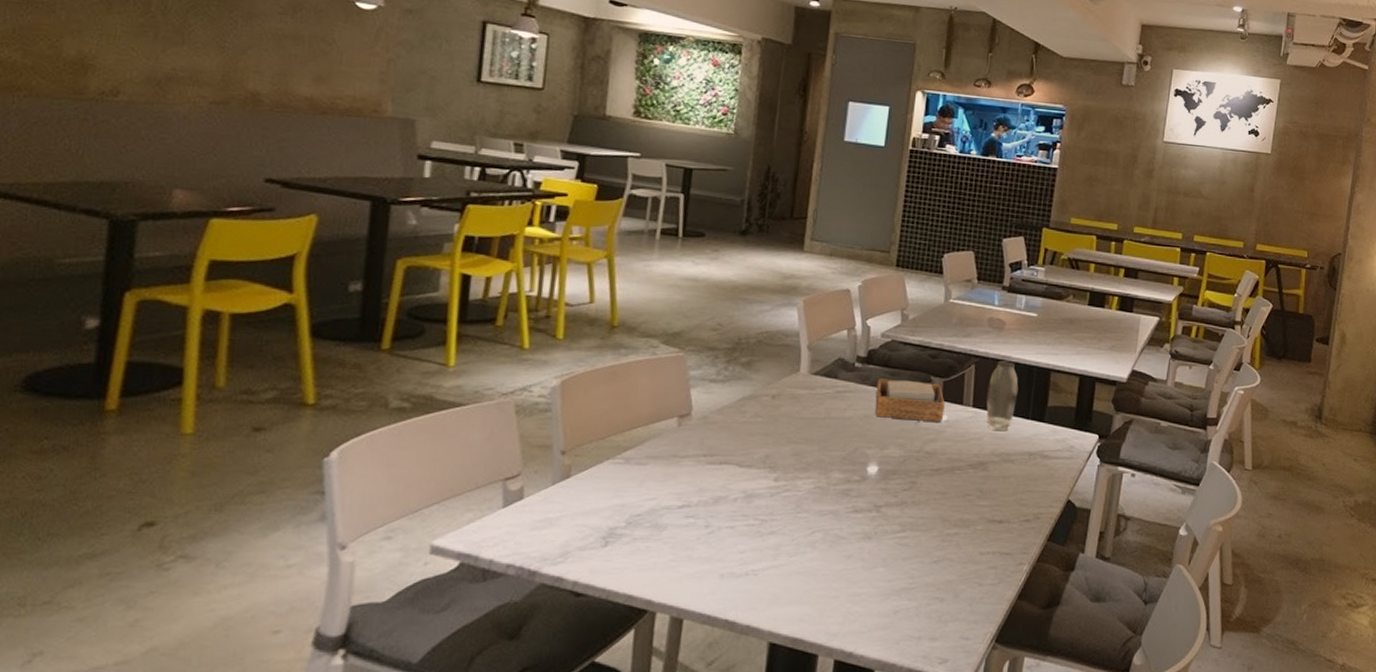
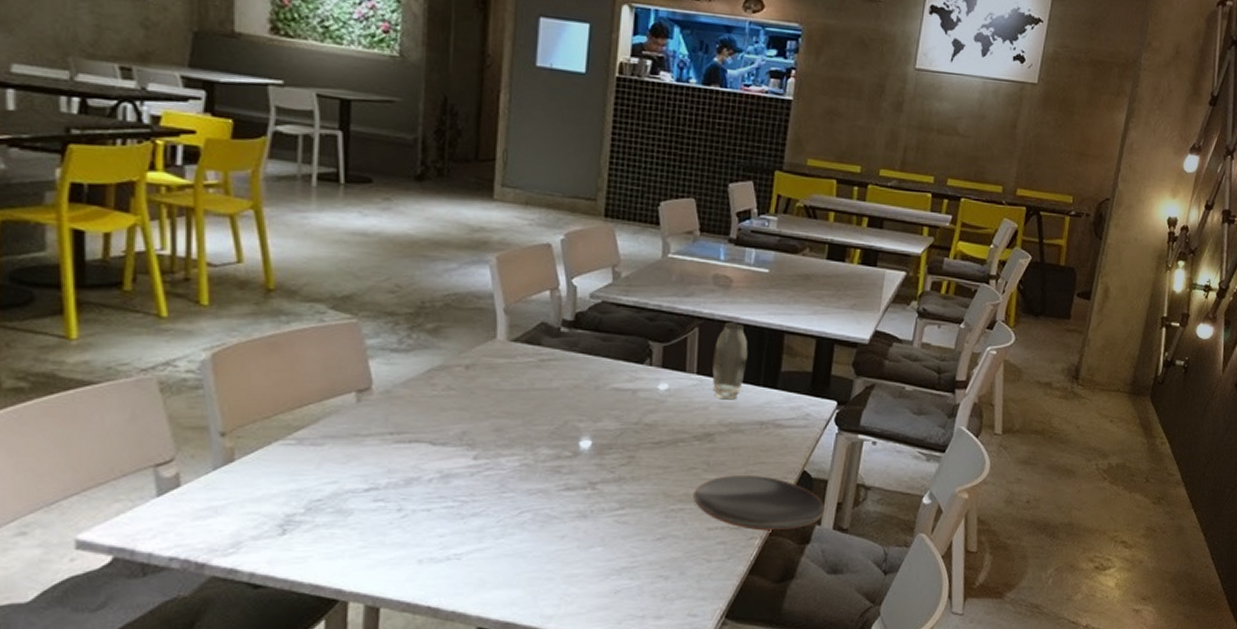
napkin holder: present [875,378,945,423] -> none [585,344,665,392]
plate: none [968,503,1089,558] -> present [693,476,825,531]

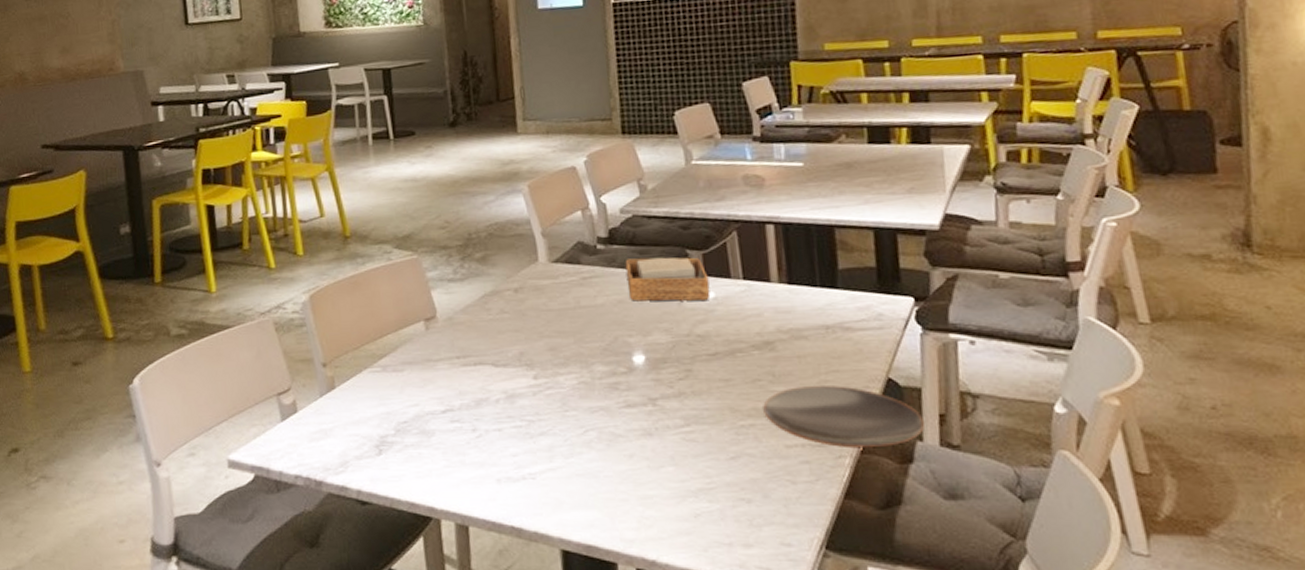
napkin holder: none [585,344,665,392] -> present [625,257,711,302]
vase: present [712,322,748,400] -> none [757,222,798,305]

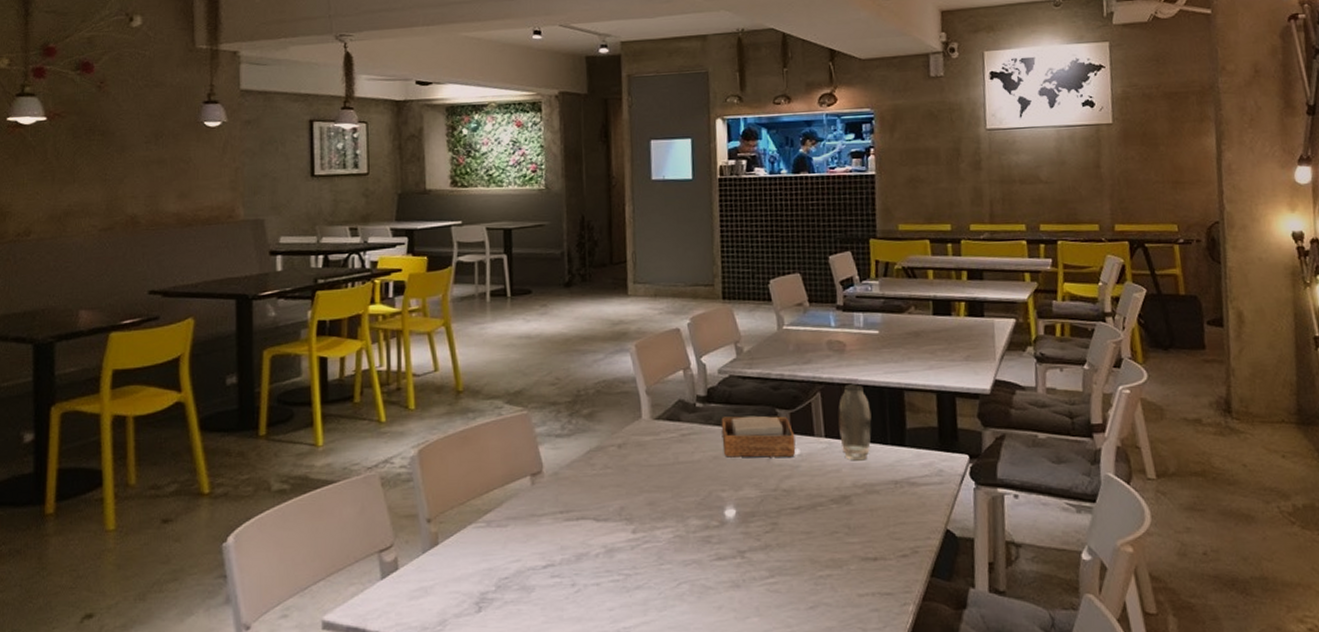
vase: none [757,222,798,305] -> present [838,384,872,461]
plate: present [763,386,926,449] -> none [839,537,977,596]

